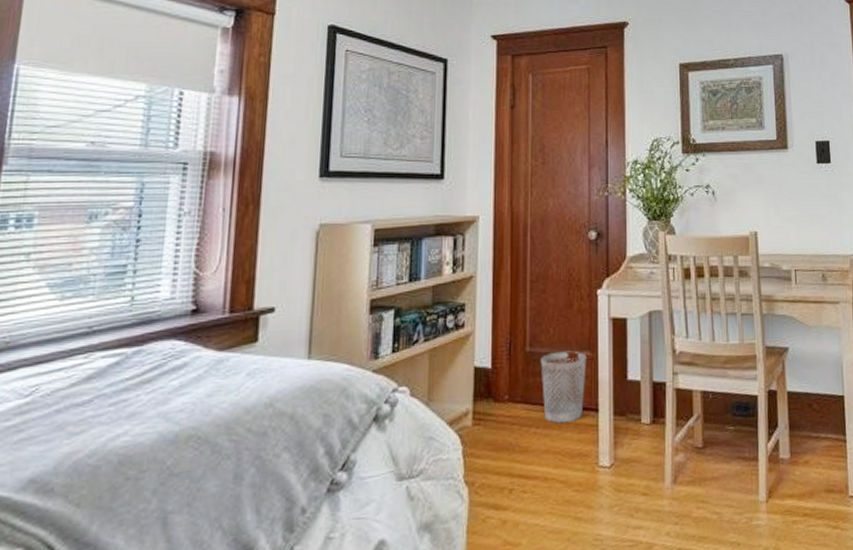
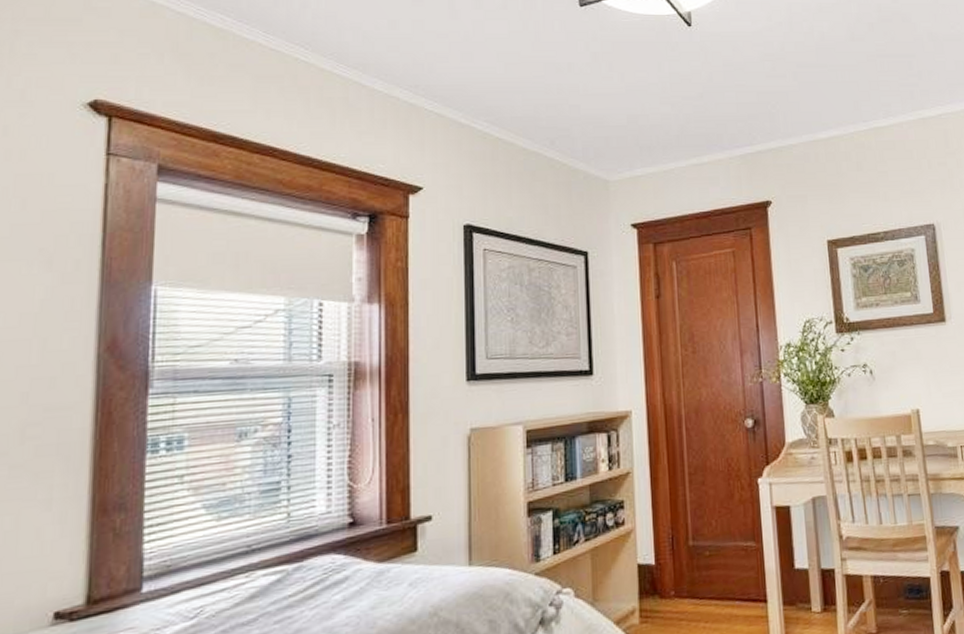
wastebasket: present [540,351,587,424] -> none [704,542,752,617]

